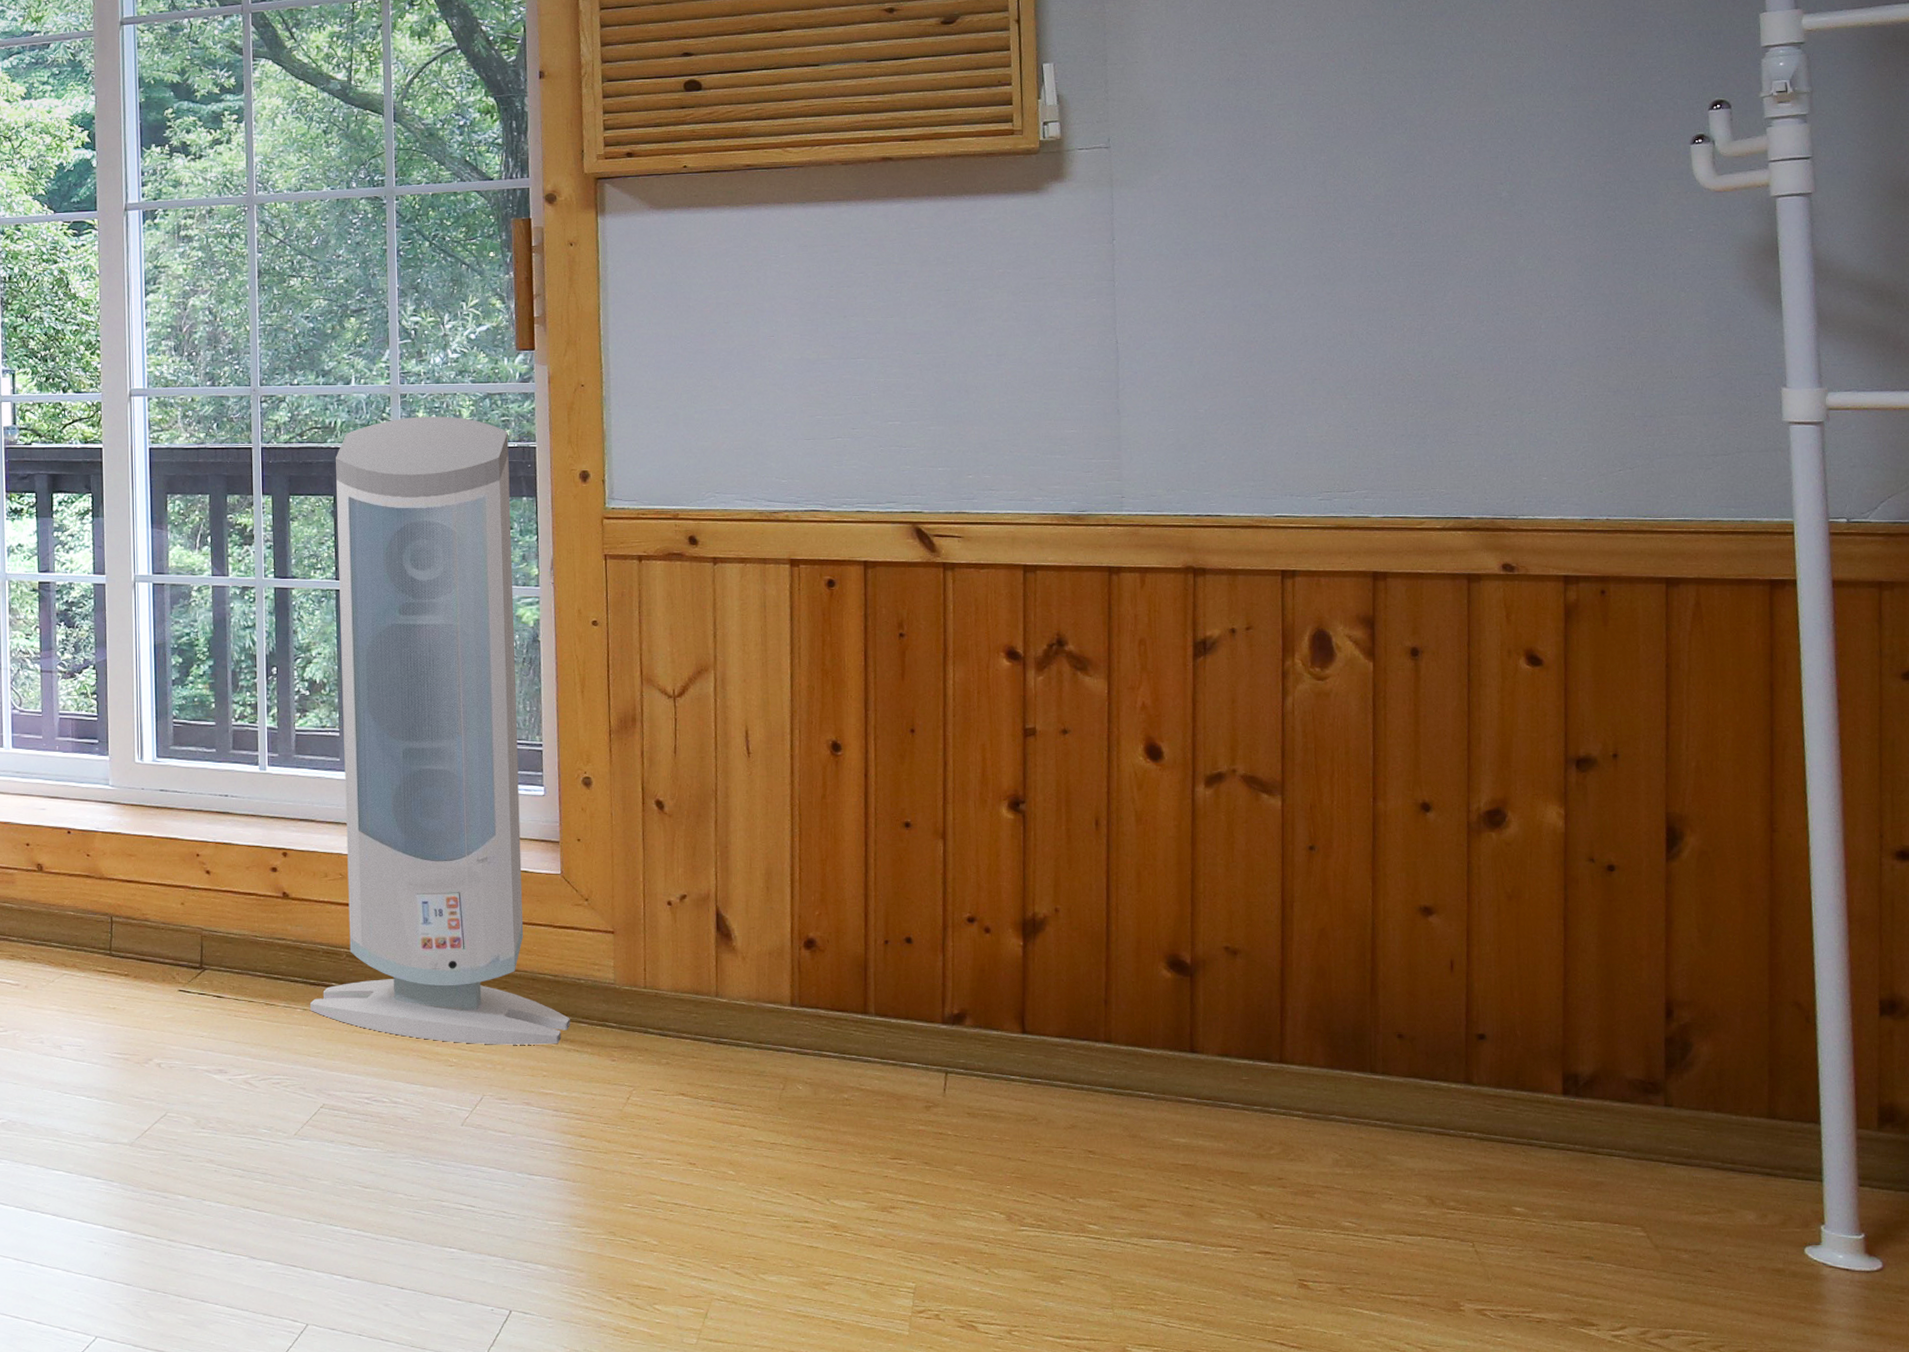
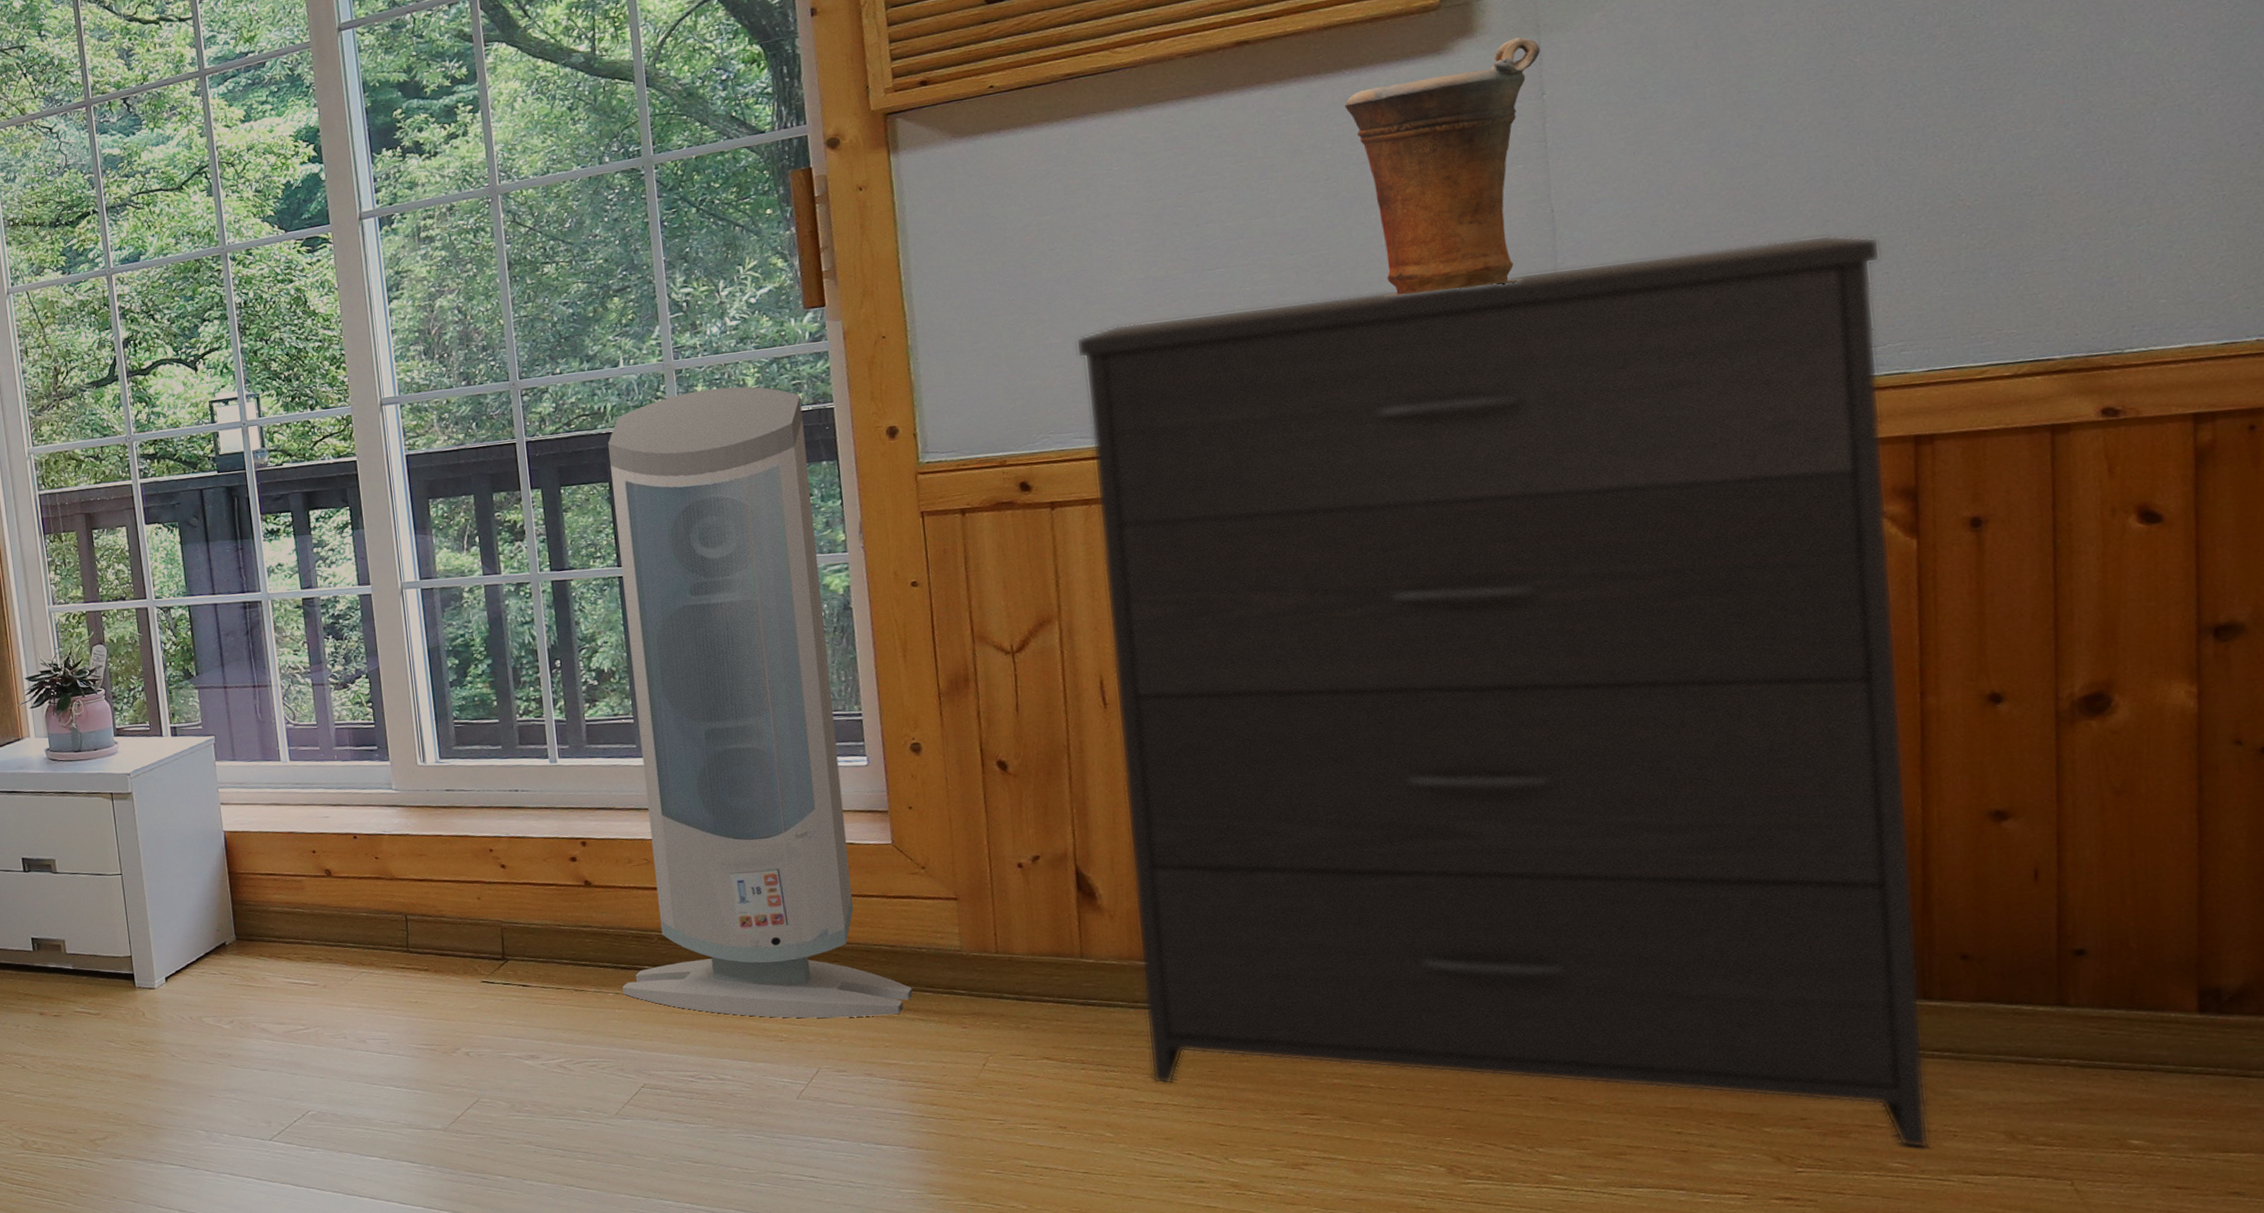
dresser: none [741,391,1372,1209] -> present [1075,235,1930,1148]
vase: none [963,188,1112,402] -> present [1344,37,1540,297]

